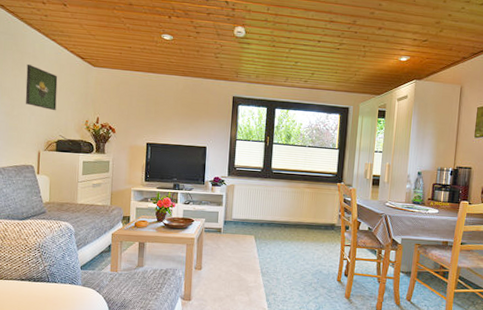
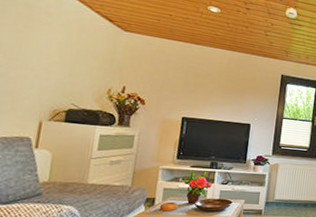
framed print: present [25,63,58,111] -> none [28,19,77,76]

